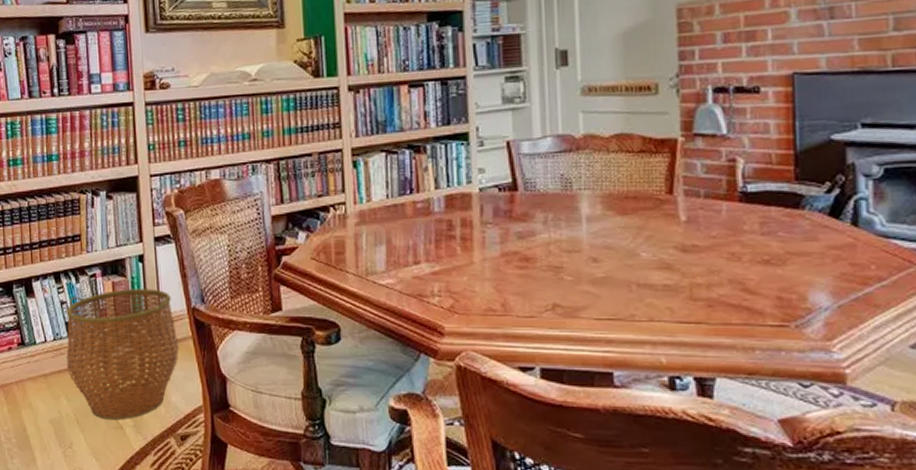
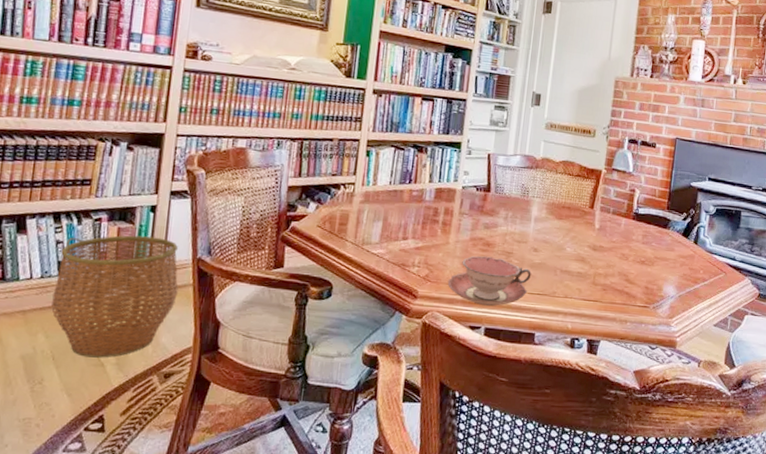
teacup: none [480,275,594,340] -> present [447,255,531,307]

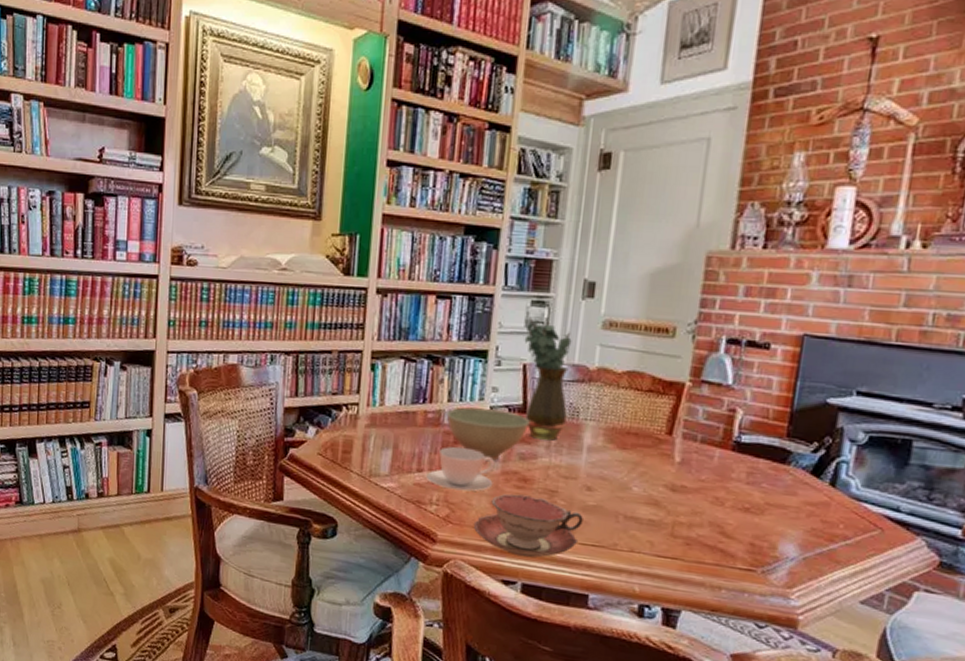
basket: present [51,235,179,358] -> none [63,461,178,587]
teacup: none [410,218,466,255] -> present [426,446,495,492]
bowl: none [427,187,493,230] -> present [446,407,530,461]
vase: none [489,117,524,213] -> present [524,316,572,441]

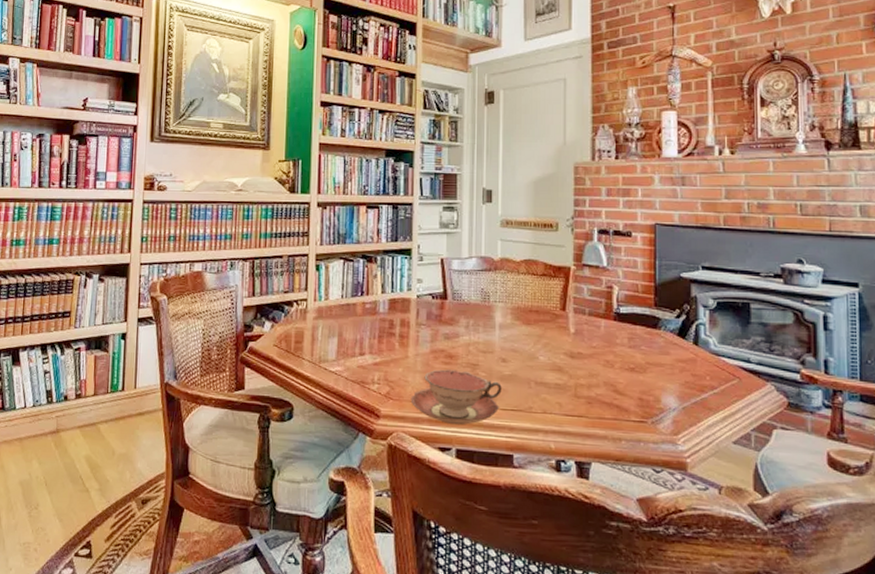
teacup: present [426,446,495,492] -> none [368,331,425,370]
bowl: present [446,407,530,461] -> none [381,297,451,342]
vase: present [524,316,572,441] -> none [440,219,480,321]

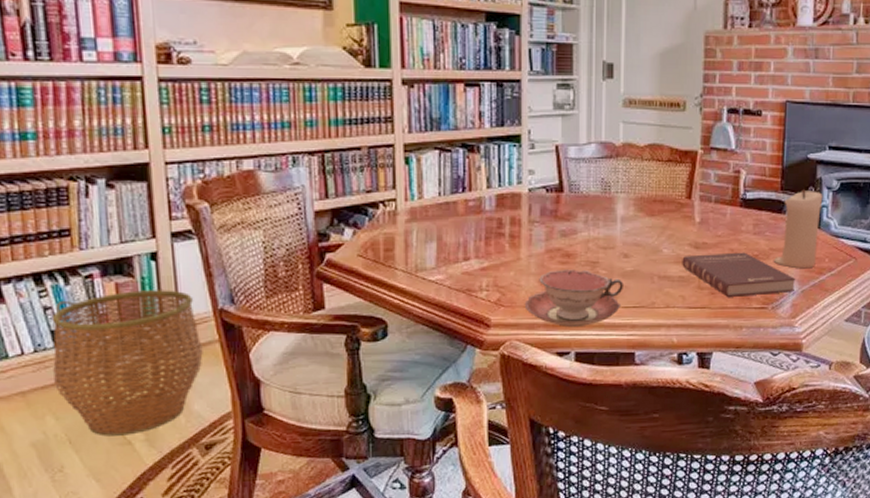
basket: none [42,363,150,484] -> present [51,290,203,436]
book: none [558,363,676,408] -> present [682,252,796,297]
candle: none [650,306,699,386] -> present [773,189,823,269]

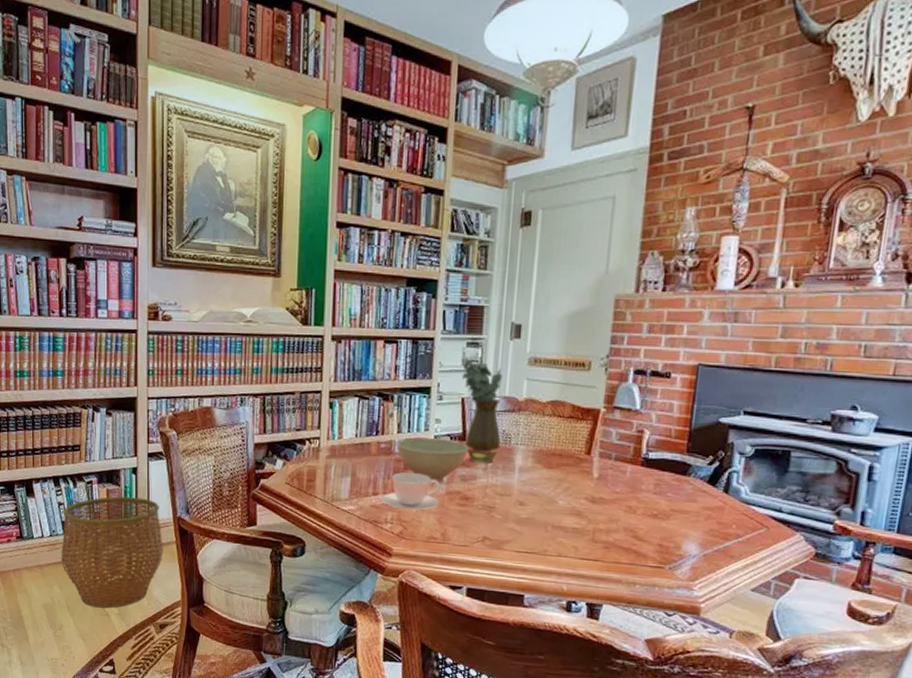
teacup: none [474,231,539,274] -> present [381,472,440,511]
bowl: none [487,192,567,241] -> present [396,437,469,483]
teacup: present [524,269,623,328] -> none [423,511,517,566]
vase: none [554,99,600,215] -> present [461,356,503,463]
book: present [682,252,796,297] -> none [577,509,698,555]
candle: present [773,189,823,269] -> none [673,453,734,533]

